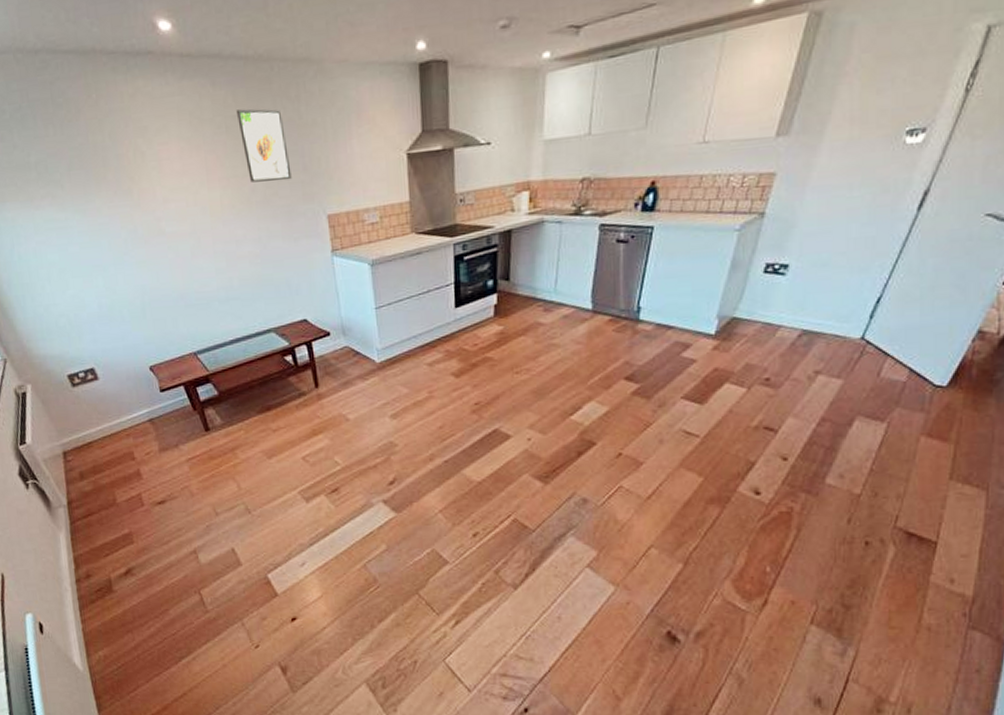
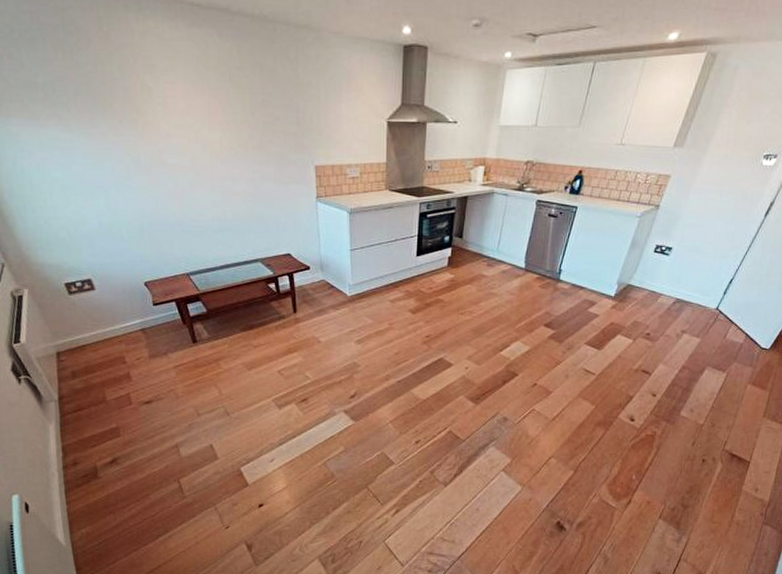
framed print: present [237,109,292,183] -> none [241,62,286,131]

